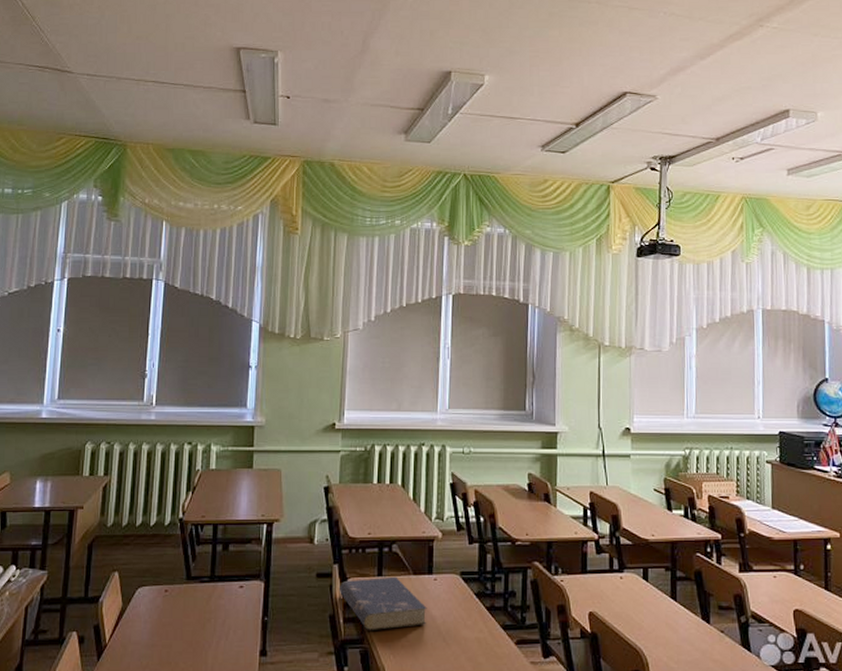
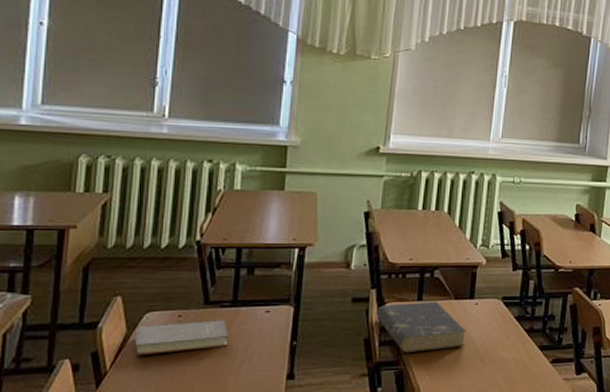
book: none [130,594,208,629] -> present [136,319,228,356]

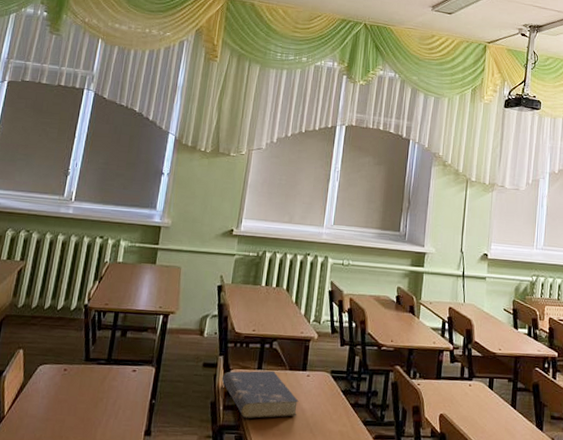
book: present [136,319,228,356] -> none [28,375,102,404]

